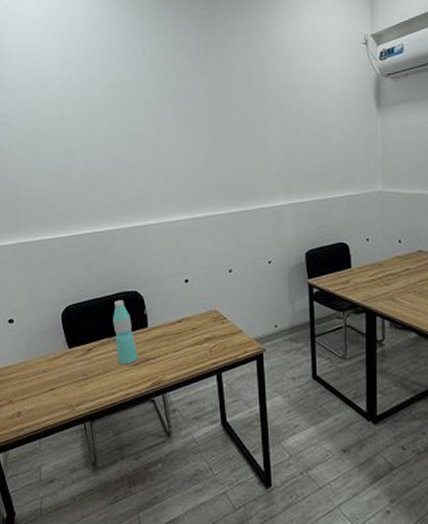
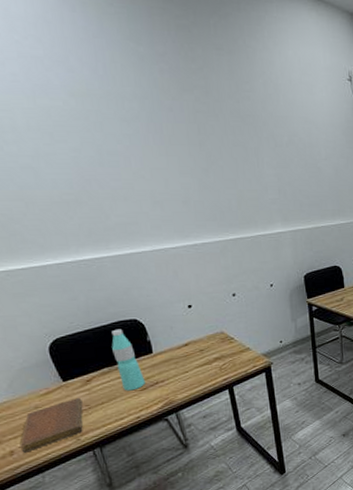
notebook: none [26,367,81,416] -> present [20,398,83,453]

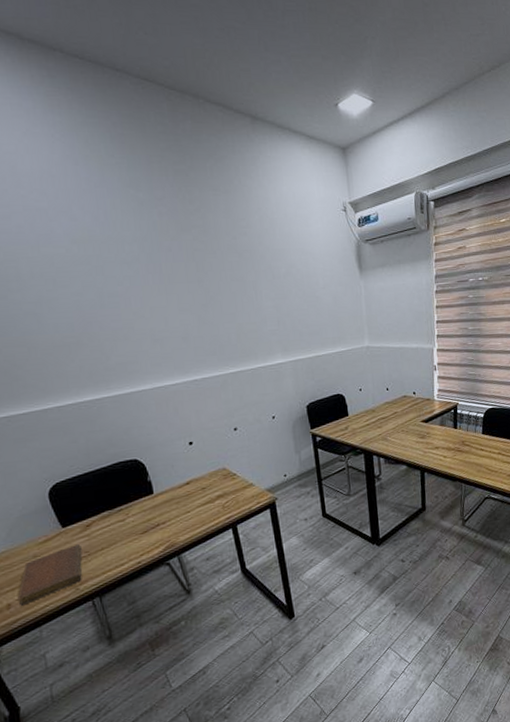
water bottle: present [111,329,145,391] -> none [112,470,146,535]

